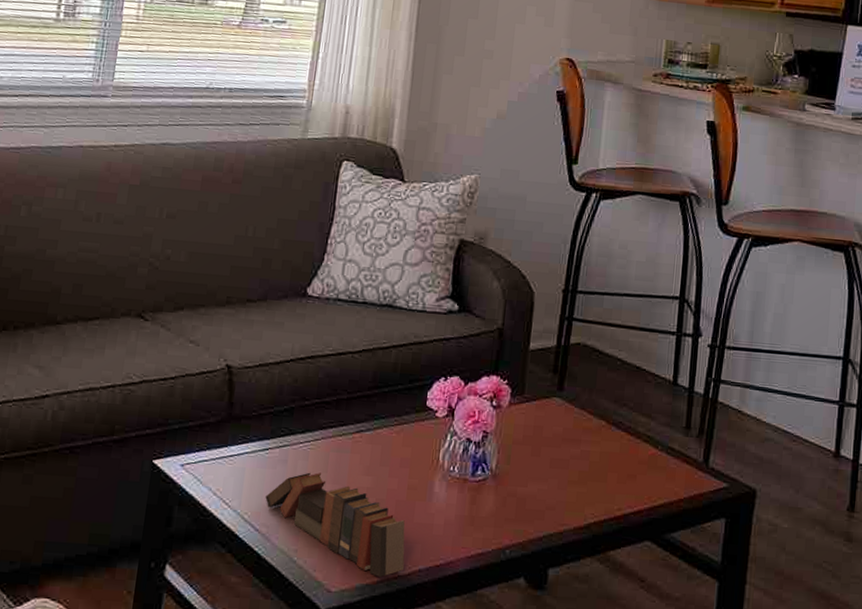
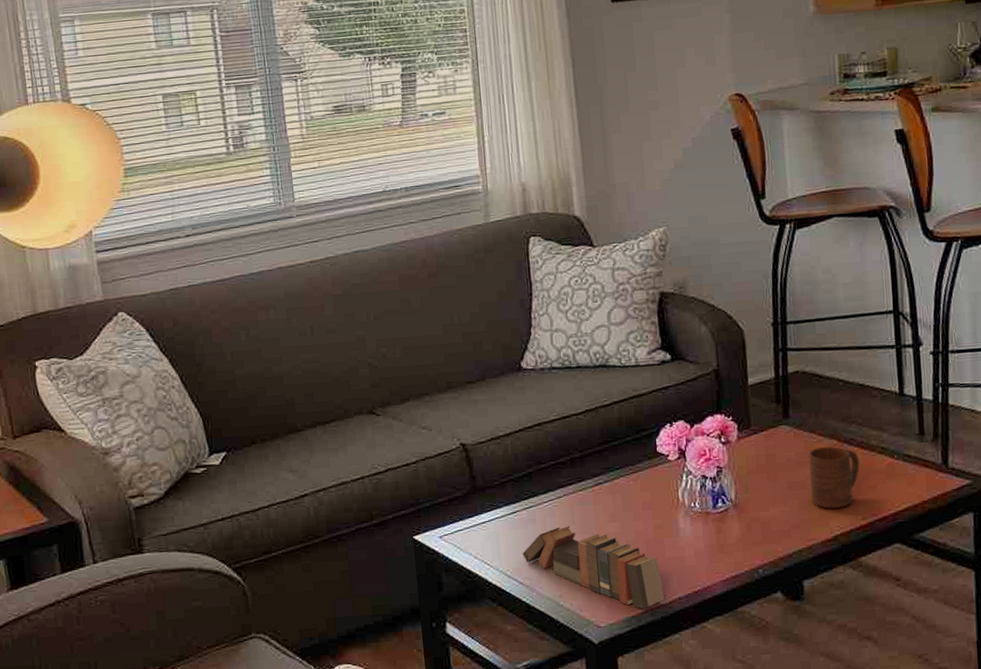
cup: none [570,426,625,494] -> present [809,446,860,509]

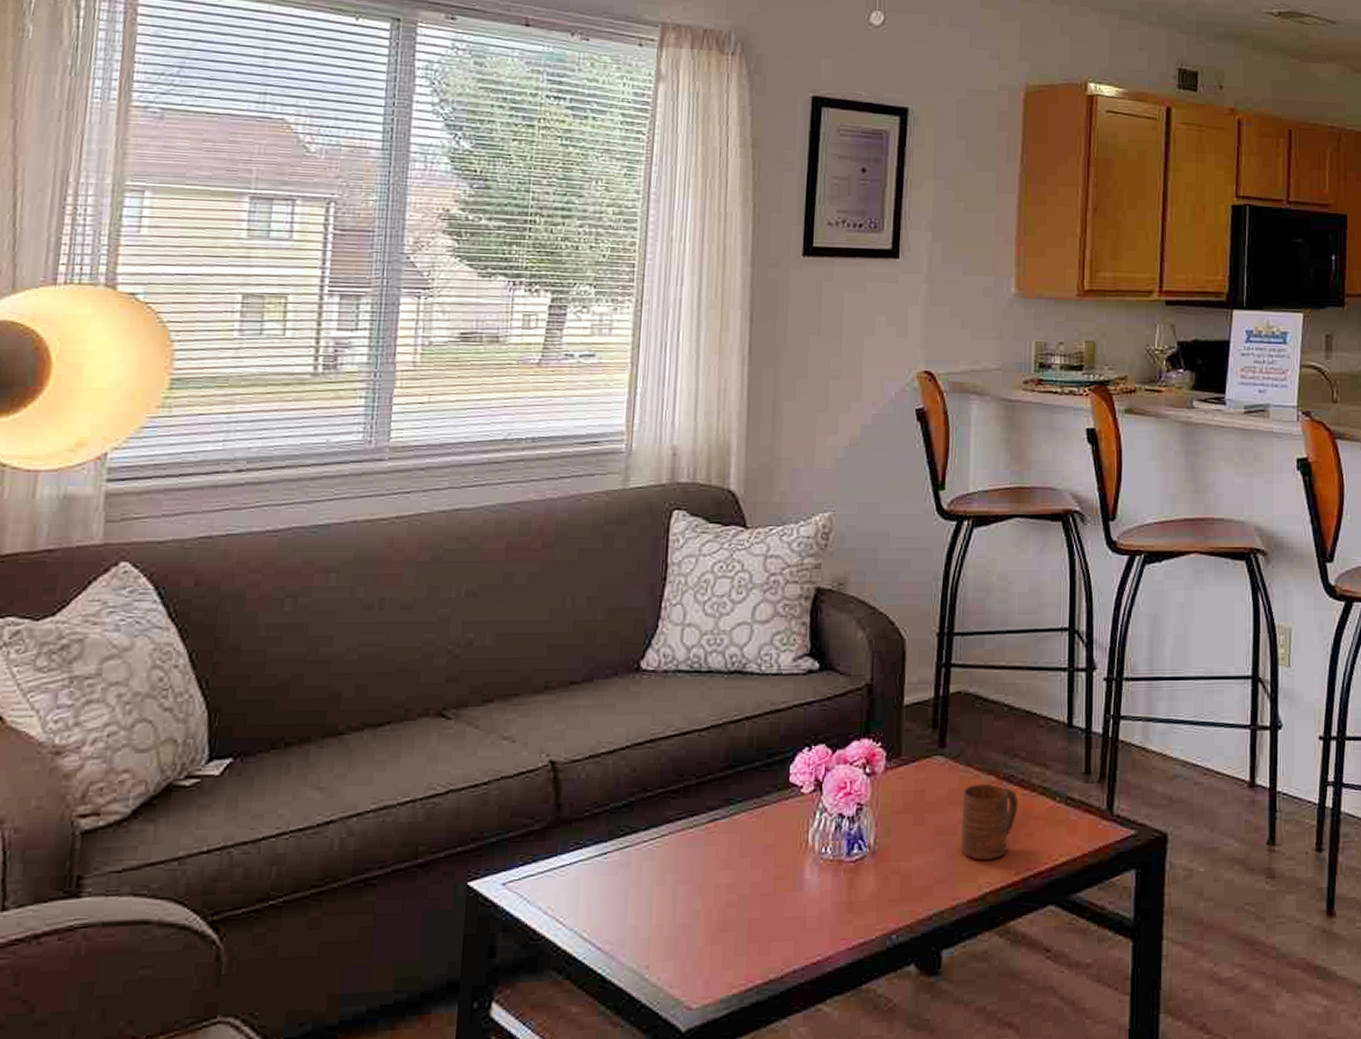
book: present [522,526,664,609] -> none [606,873,776,985]

